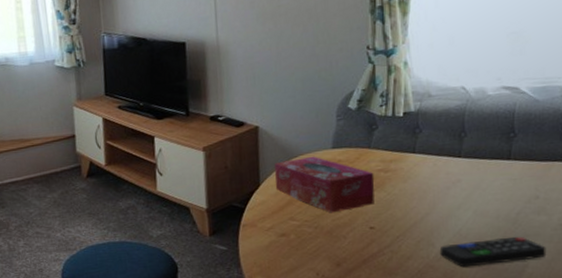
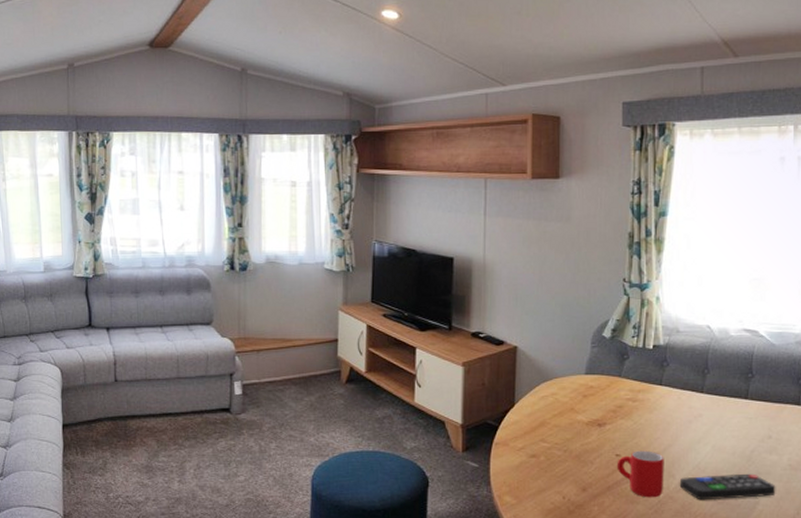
tissue box: present [275,156,375,213] -> none [529,380,623,438]
mug: none [371,221,423,269] -> present [616,450,664,498]

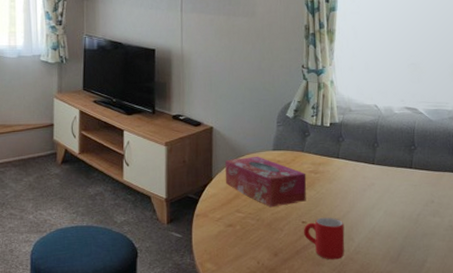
tissue box: none [529,380,623,438] -> present [225,156,307,208]
remote control: present [679,473,776,500] -> none [358,234,441,261]

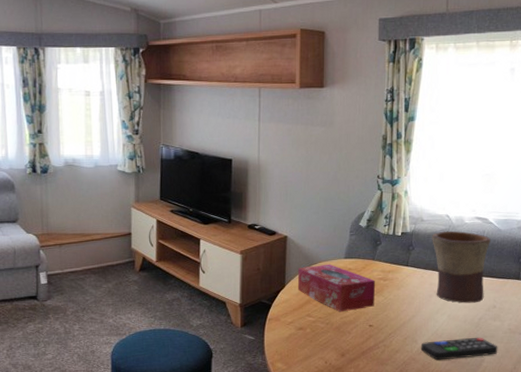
mug: present [303,217,345,260] -> none [370,321,409,360]
remote control: none [358,234,441,261] -> present [420,337,498,361]
flower pot: none [361,121,422,198] -> present [432,231,491,303]

